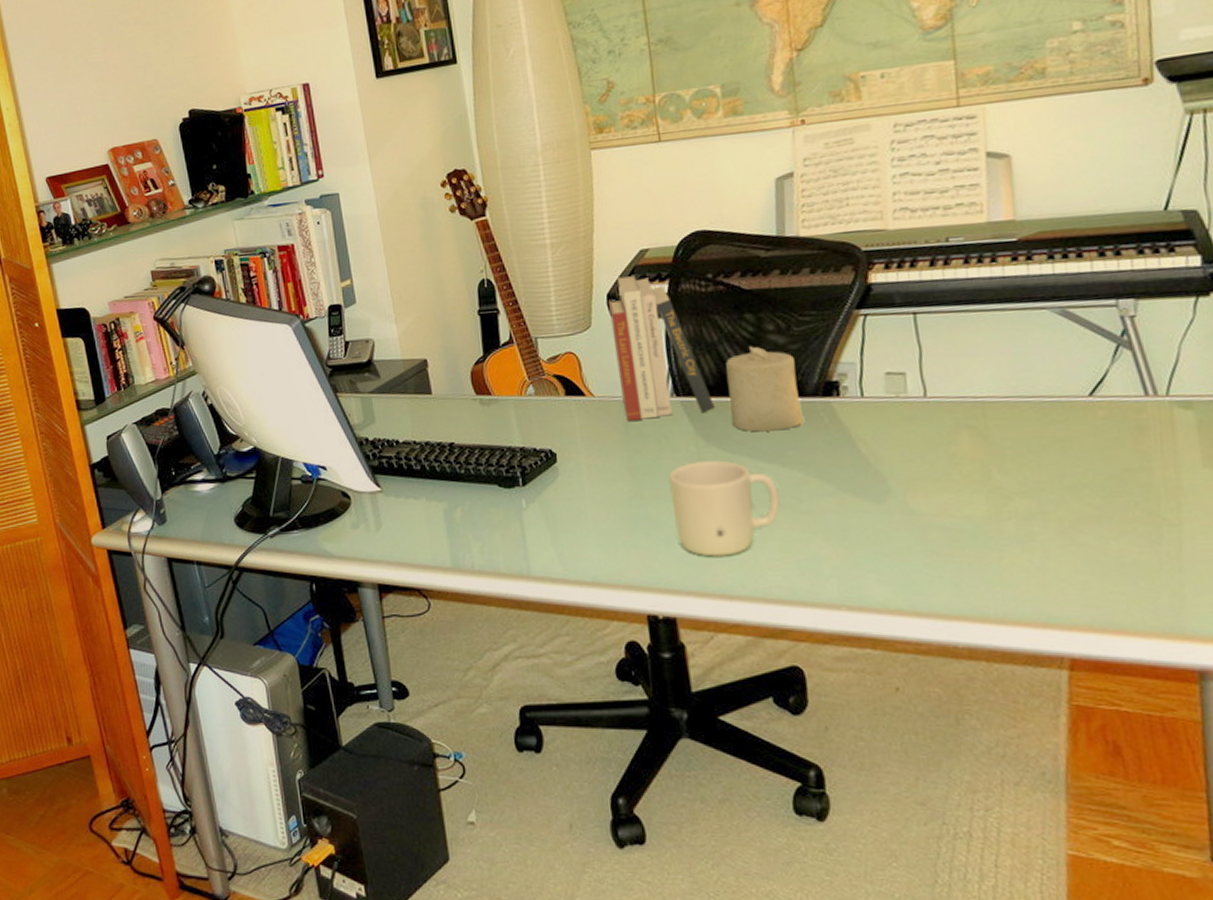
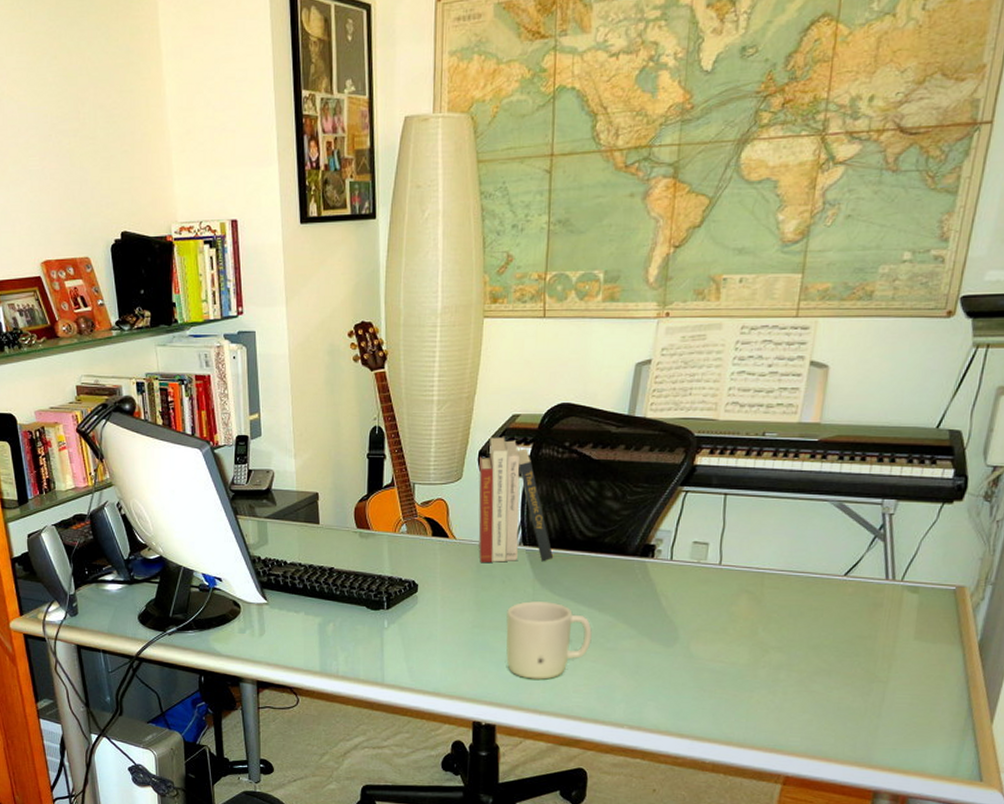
candle: present [726,346,803,432] -> none [564,509,623,582]

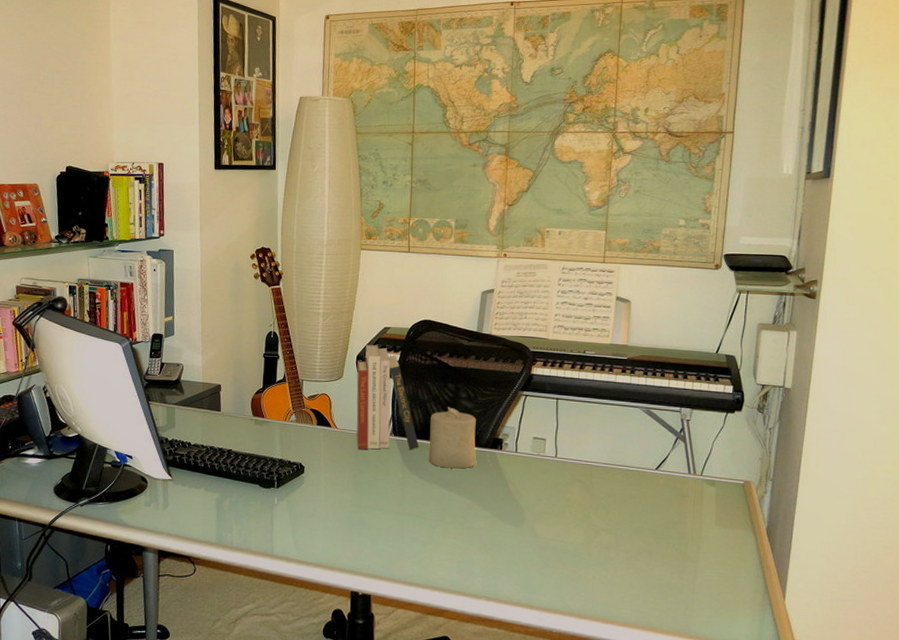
mug: present [506,601,592,680] -> none [380,484,453,554]
candle: none [564,509,623,582] -> present [428,407,476,469]

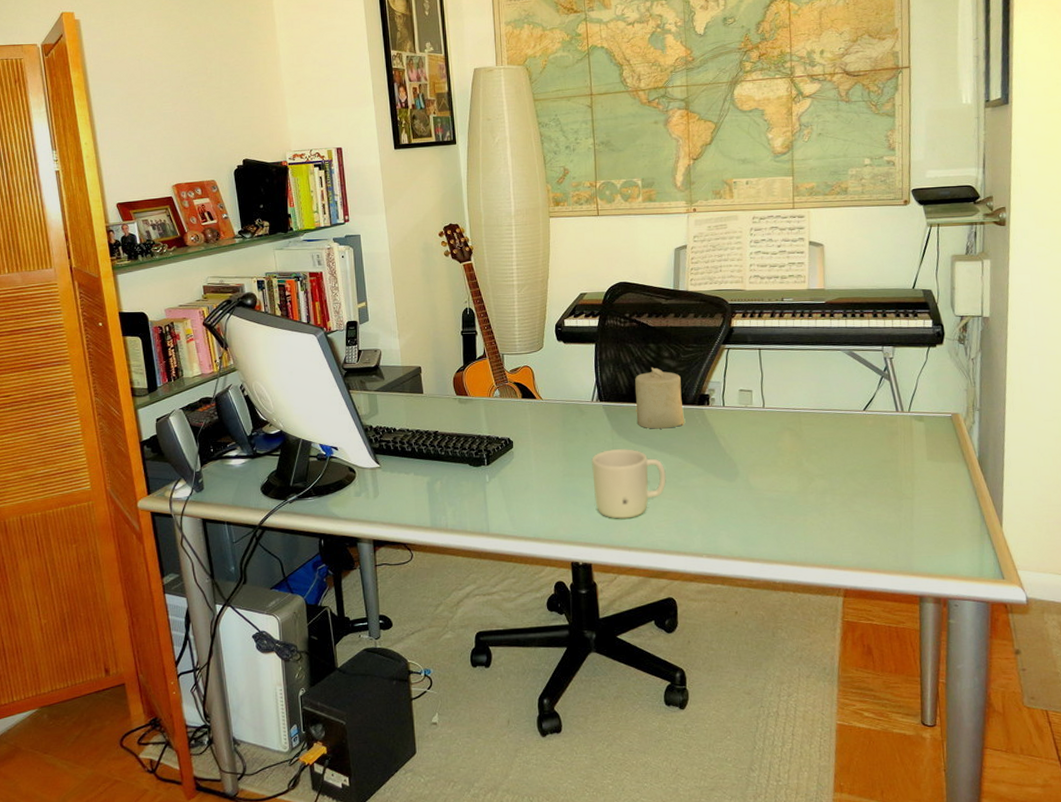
books: present [356,343,420,450] -> none [556,311,627,419]
mug: none [380,484,453,554] -> present [592,449,666,519]

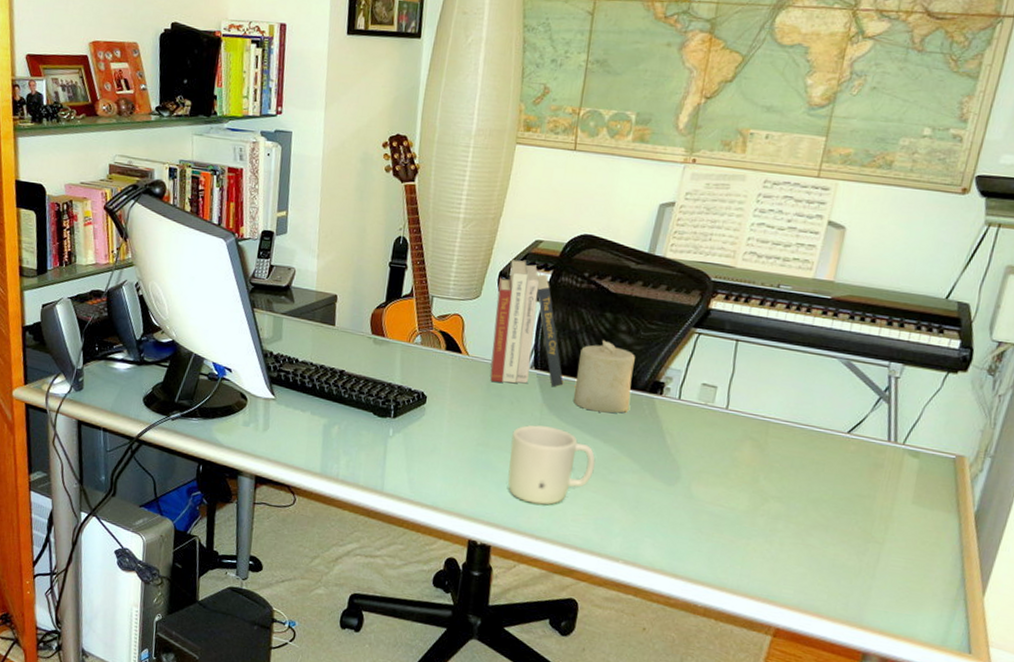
books: none [556,311,627,419] -> present [490,258,564,387]

